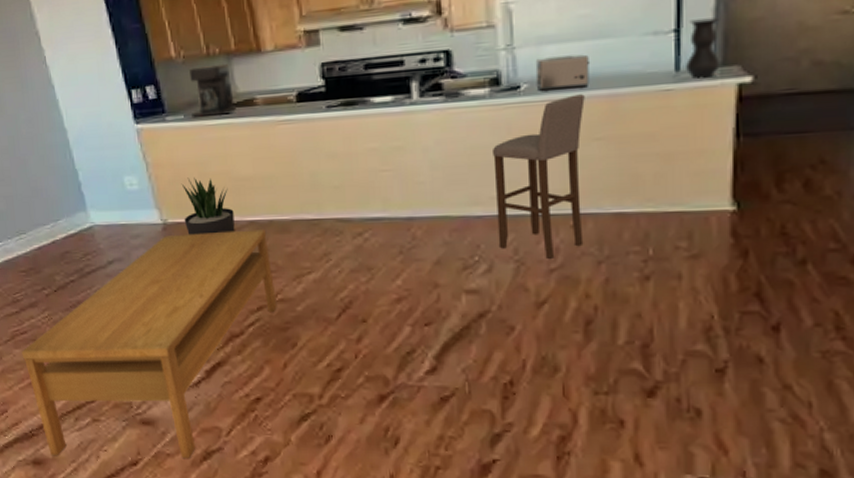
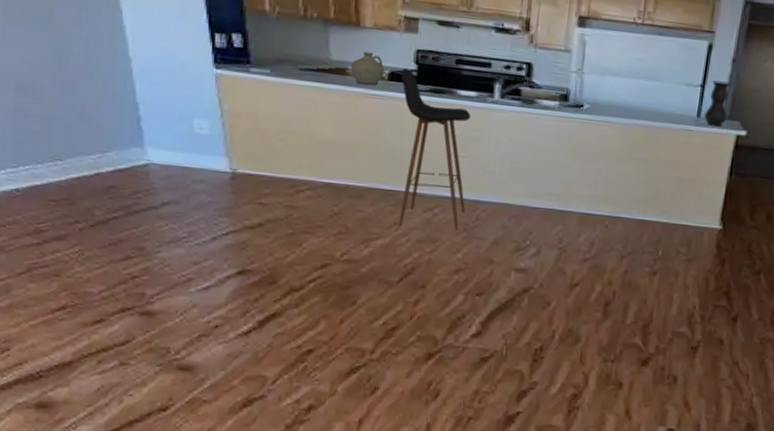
coffee table: present [21,229,277,458] -> none [38,185,342,405]
planter: present [181,177,235,236] -> none [255,131,310,192]
coffee maker: present [190,63,236,119] -> none [279,26,327,79]
ceramic jug: none [257,76,292,112] -> present [350,51,385,85]
bar stool: none [309,86,399,258] -> present [399,68,471,231]
bar stool: present [491,94,585,259] -> none [547,120,631,250]
toaster: present [535,54,591,93] -> none [595,85,639,118]

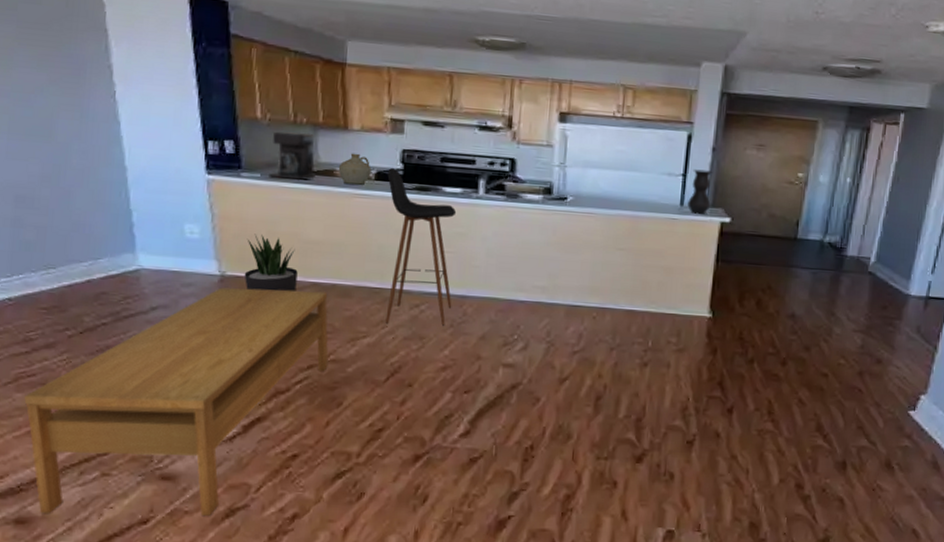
coffee table: none [38,185,342,405] -> present [24,287,328,516]
planter: none [255,131,310,192] -> present [244,234,298,293]
coffee maker: none [279,26,327,79] -> present [269,131,315,181]

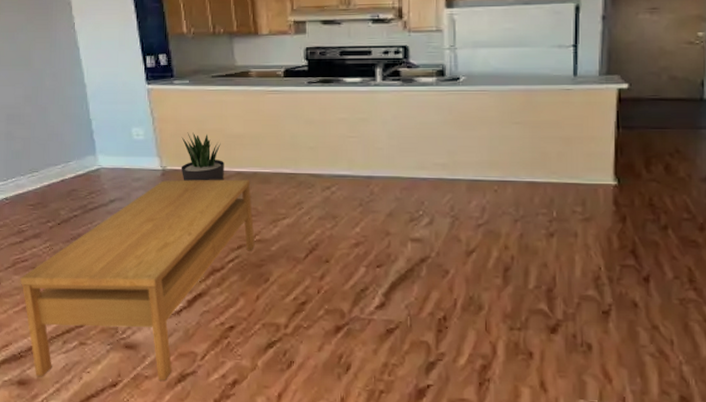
coffee maker: present [269,131,315,181] -> none [196,41,233,84]
ceramic jug: present [338,153,371,186] -> none [252,55,280,83]
bar stool: present [385,168,457,327] -> none [294,65,360,206]
vase: present [687,169,713,215] -> none [581,39,606,84]

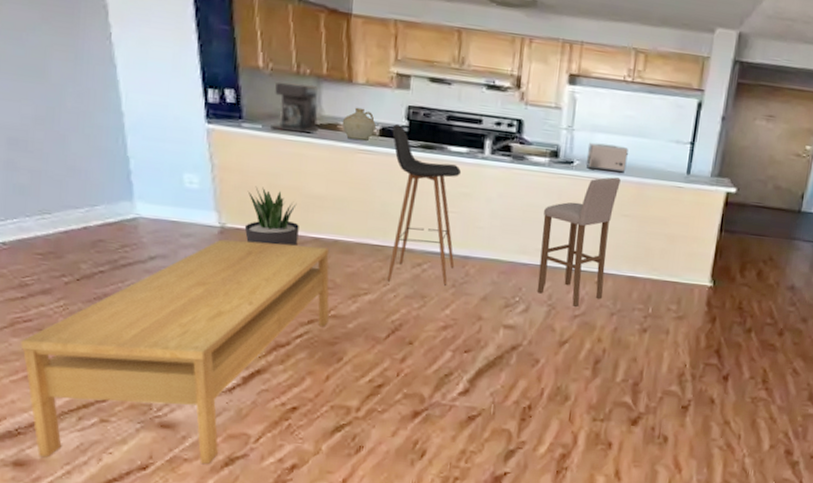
coffee maker: none [196,41,233,84] -> present [270,82,318,134]
ceramic jug: none [252,55,280,83] -> present [342,107,376,141]
bar stool: none [294,65,360,206] -> present [387,124,462,287]
bar stool: none [436,88,508,216] -> present [536,177,621,307]
toaster: none [471,57,513,84] -> present [585,142,629,174]

